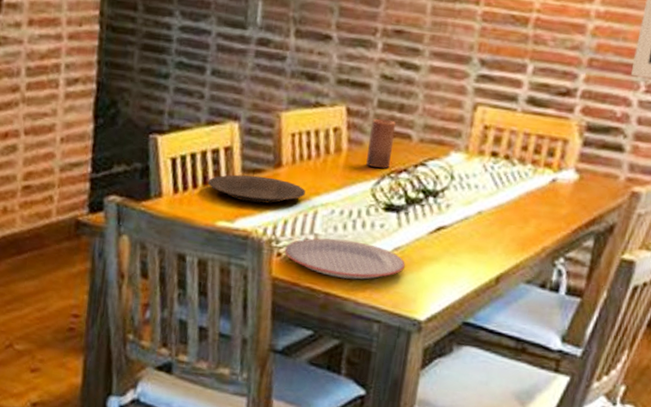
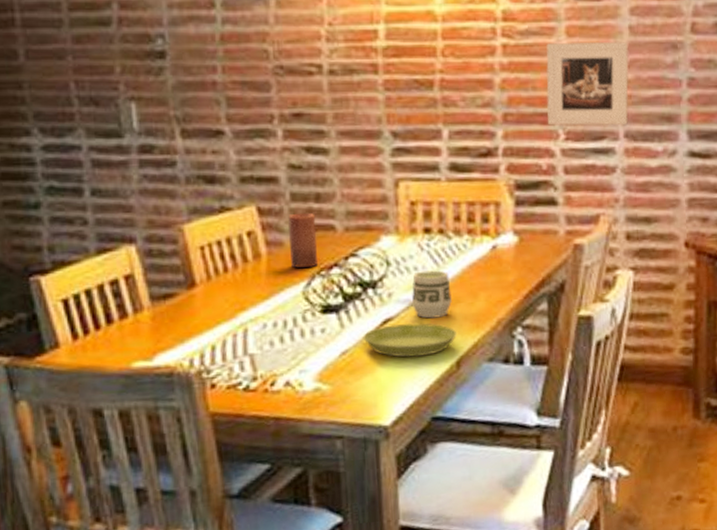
plate: present [207,174,305,204] -> none [112,300,229,334]
plate: present [284,238,405,280] -> none [218,353,357,398]
saucer: none [416,232,503,267] -> present [363,322,458,358]
cup: none [466,189,506,235] -> present [411,270,452,319]

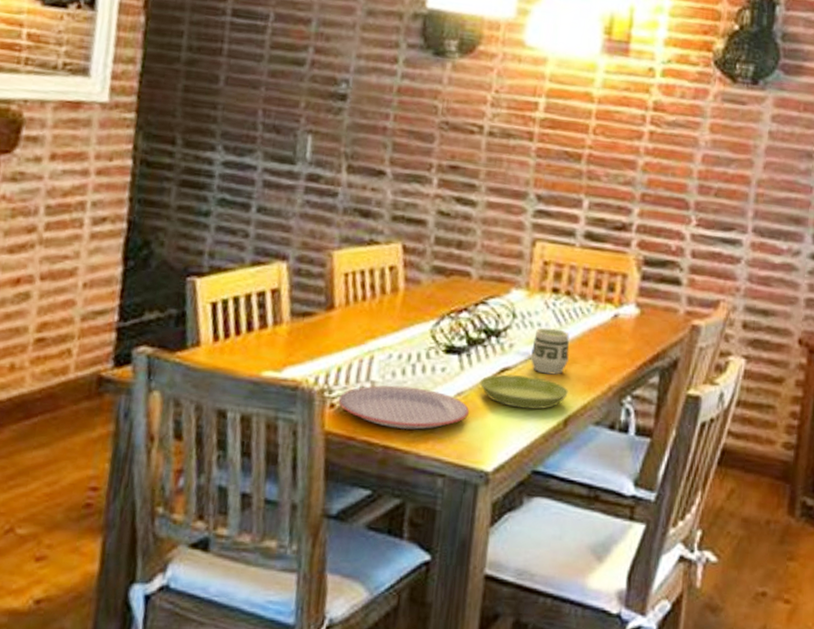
plate: none [218,353,357,398] -> present [338,385,469,430]
candle: present [288,212,318,268] -> none [425,256,455,309]
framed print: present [546,42,629,126] -> none [681,136,766,220]

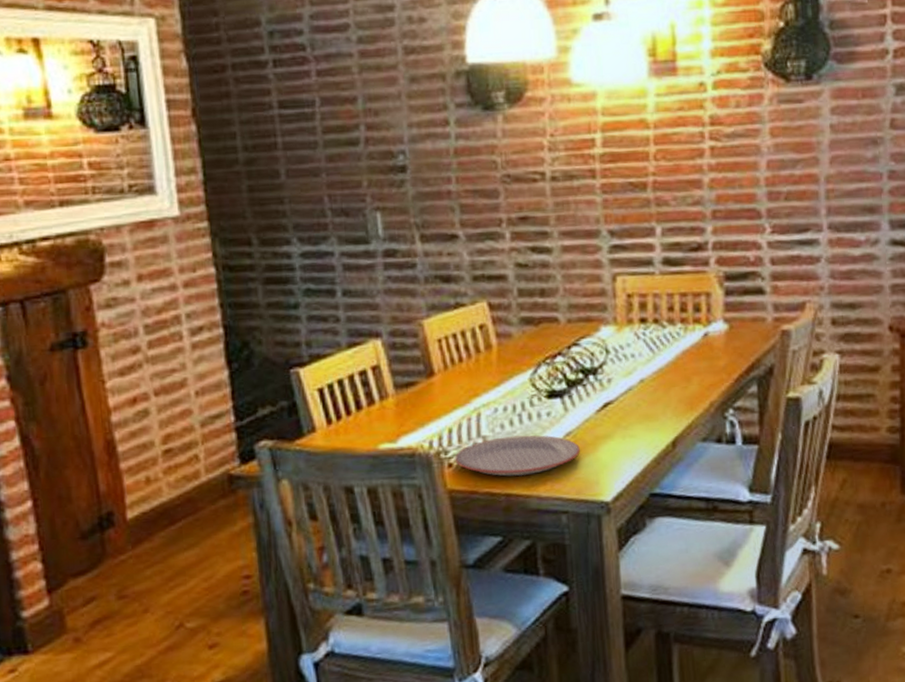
saucer: present [479,374,569,410] -> none [585,406,673,438]
cup: present [530,327,570,375] -> none [629,357,667,402]

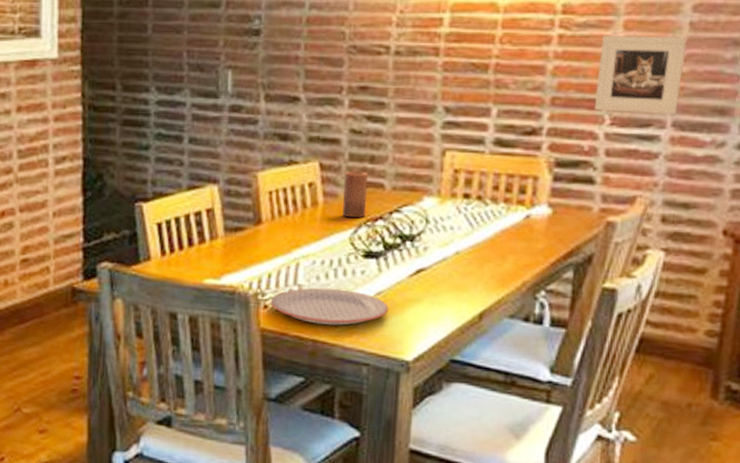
candle: none [516,306,543,357] -> present [343,171,369,218]
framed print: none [752,140,831,220] -> present [594,36,687,114]

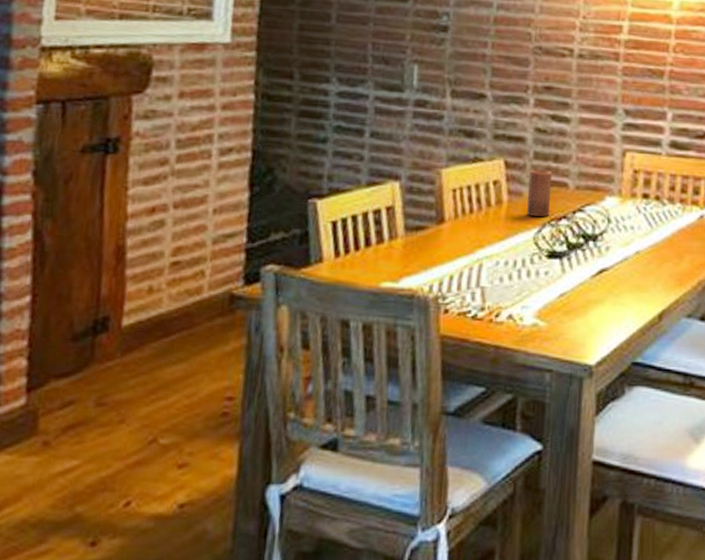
plate: present [270,288,388,326] -> none [451,290,572,330]

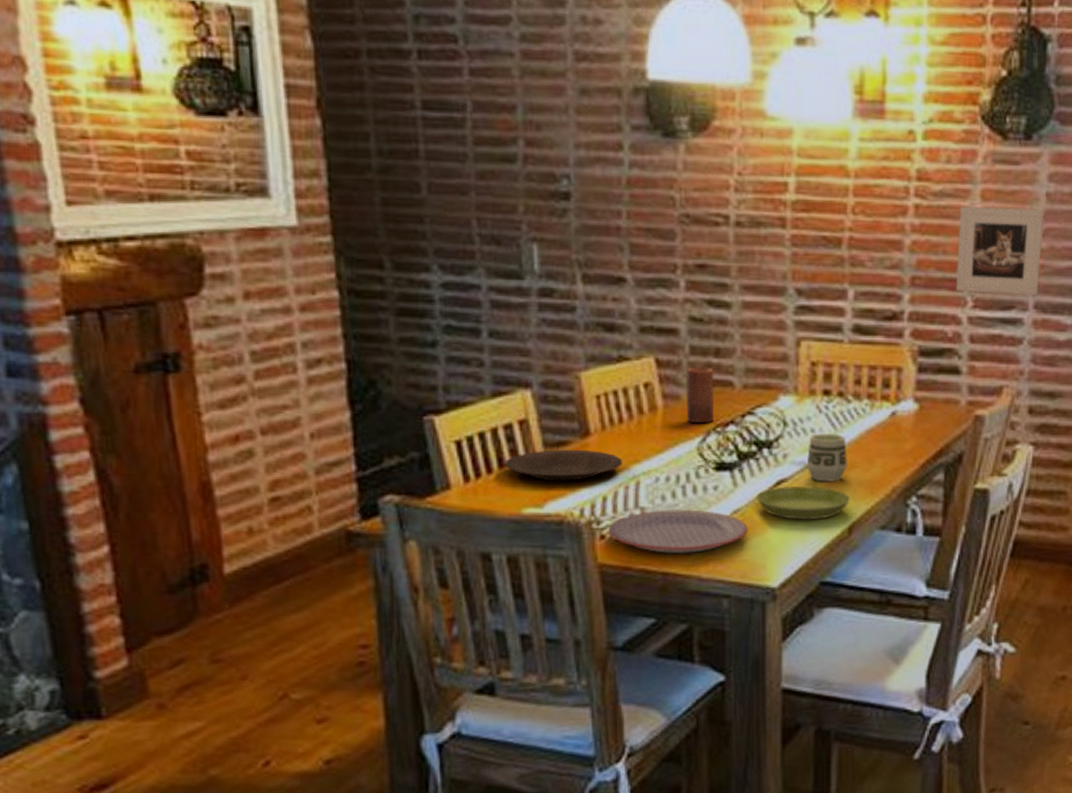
plate: none [370,233,469,261] -> present [504,449,622,482]
plate: none [451,290,572,330] -> present [608,509,747,553]
saucer: none [580,274,662,306] -> present [755,485,851,520]
cup: none [625,230,661,273] -> present [806,433,847,482]

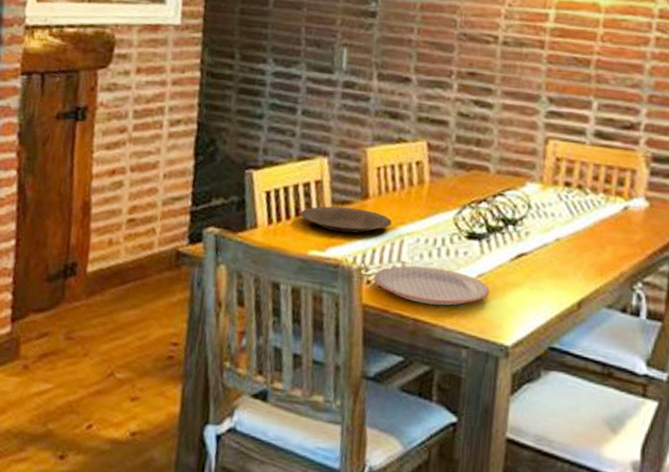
candle: present [685,367,715,424] -> none [448,152,474,199]
saucer: present [755,485,851,520] -> none [498,259,582,292]
cup: present [806,433,847,482] -> none [545,218,582,261]

